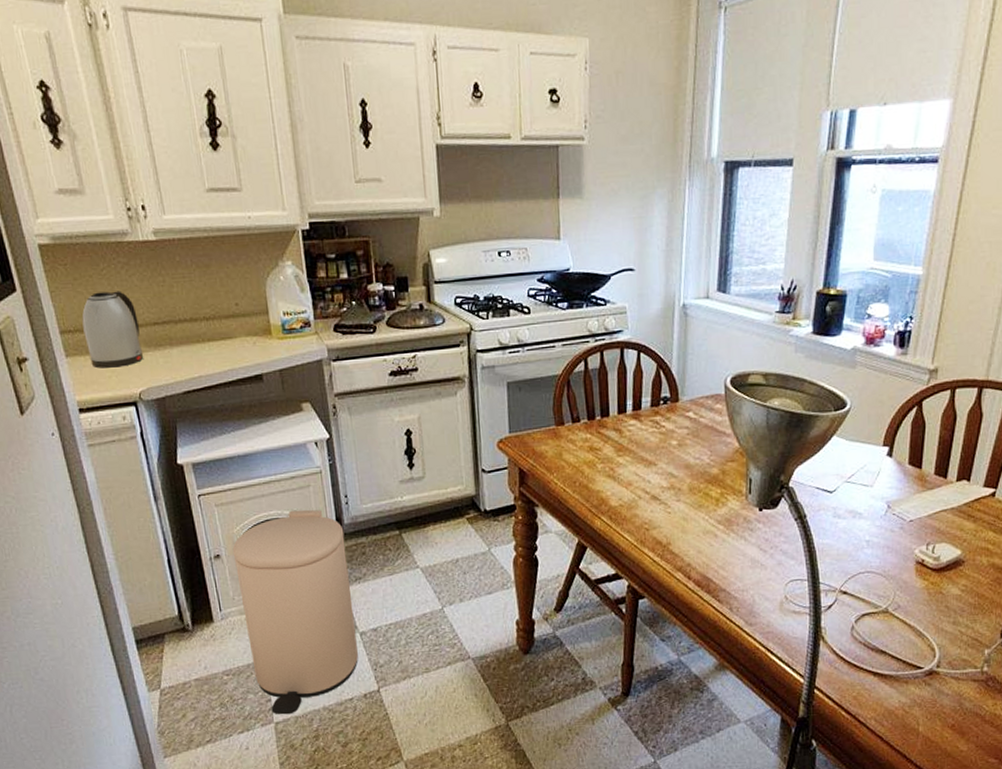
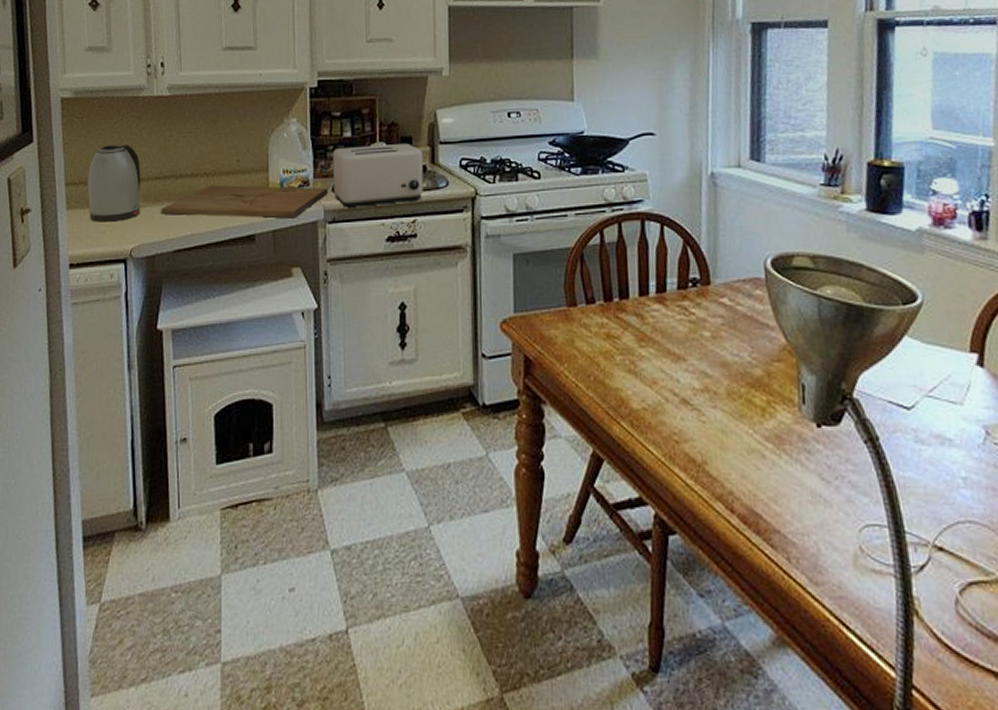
cutting board: none [164,328,330,359] -> present [161,185,328,219]
pedal bin: present [232,509,358,715] -> none [201,390,326,653]
toaster: none [331,284,422,346] -> present [333,144,424,208]

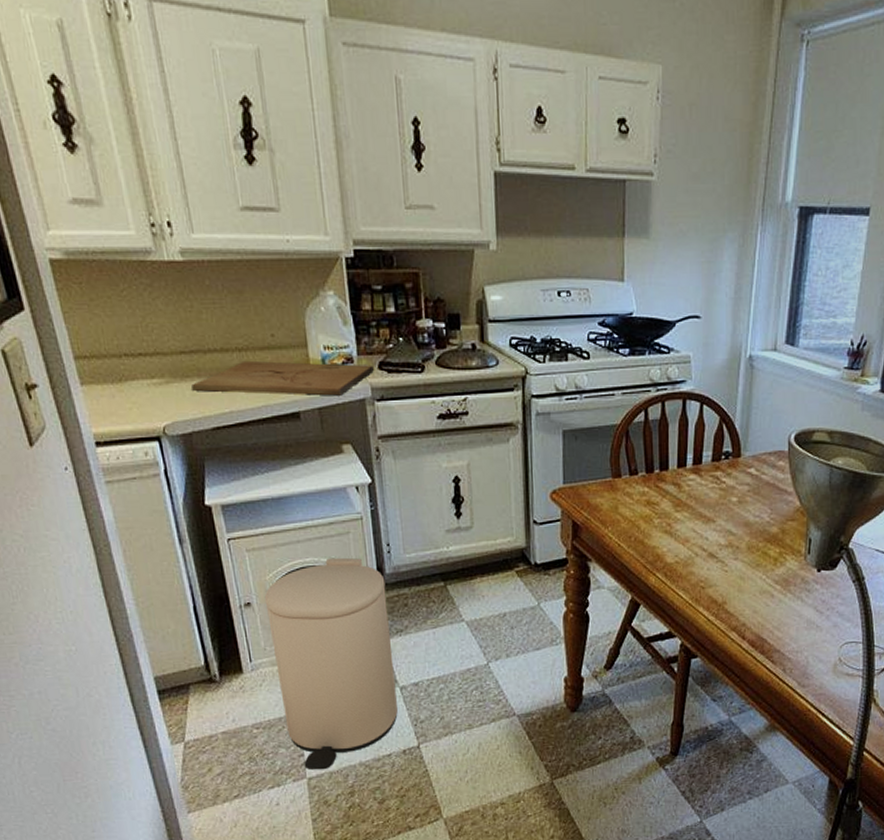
kettle: present [87,144,141,222] -> none [99,315,169,399]
pedal bin: none [201,390,326,653] -> present [264,557,398,770]
toaster: present [333,144,424,208] -> none [376,321,474,385]

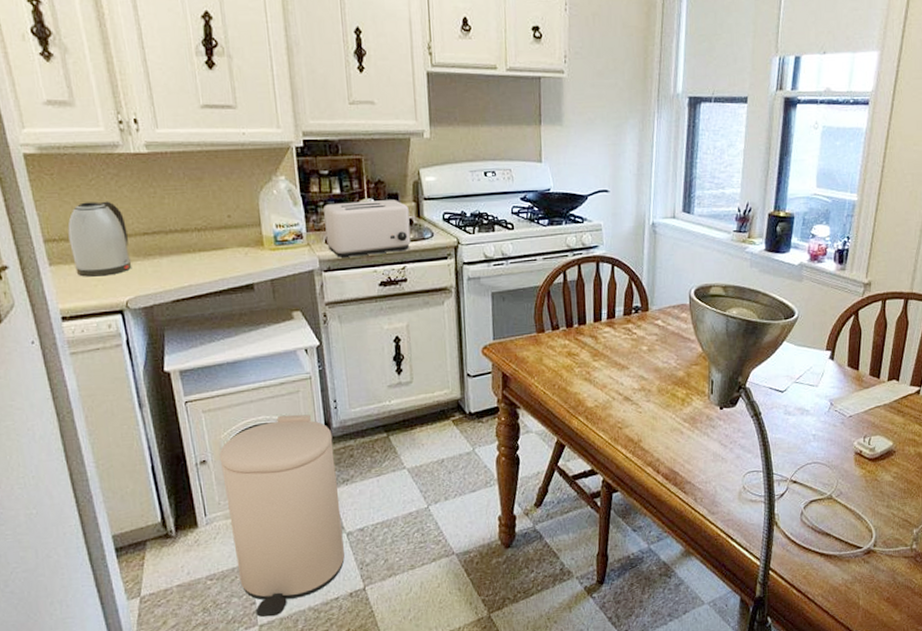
kettle: none [99,315,169,399] -> present [67,201,132,277]
cutting board: present [191,360,374,396] -> none [153,239,321,269]
toaster: none [376,321,474,385] -> present [323,200,411,257]

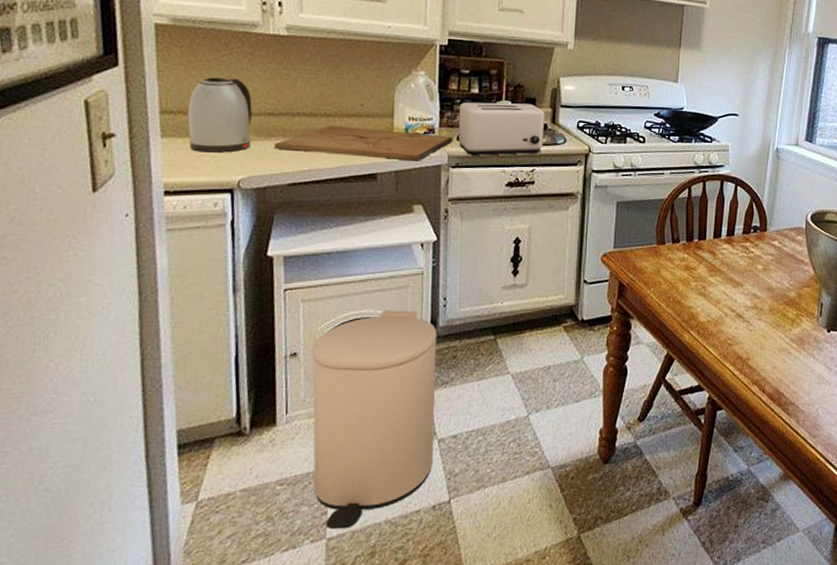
cutting board: none [153,239,321,269] -> present [274,125,453,161]

